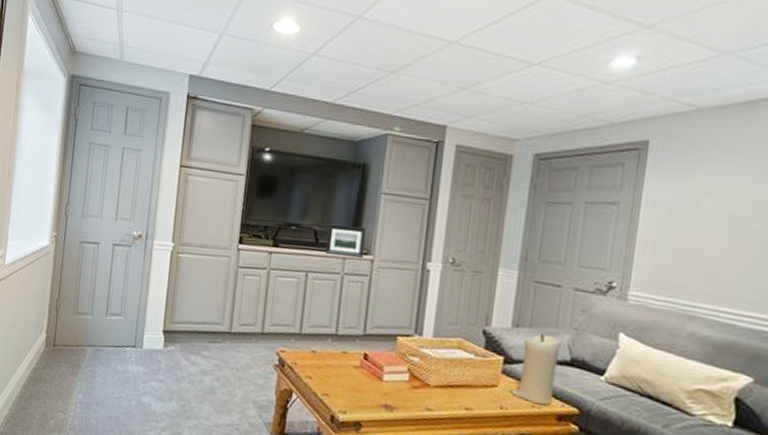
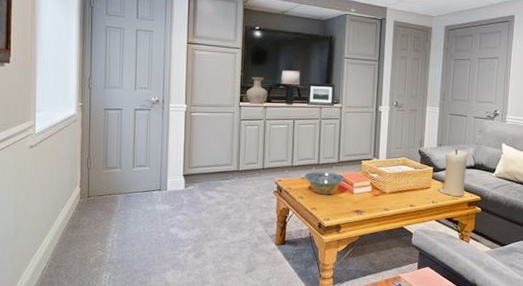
vase: none [247,212,275,249] -> present [246,76,268,105]
table lamp: none [293,205,319,252] -> present [281,70,301,105]
decorative bowl: none [315,344,373,379] -> present [304,171,345,195]

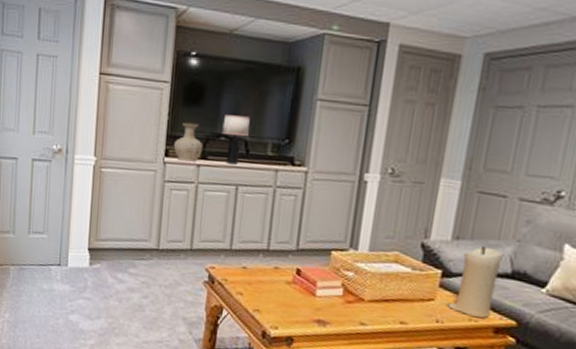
decorative bowl: present [304,171,345,195] -> none [246,259,306,295]
picture frame: present [306,82,336,107] -> none [256,134,301,171]

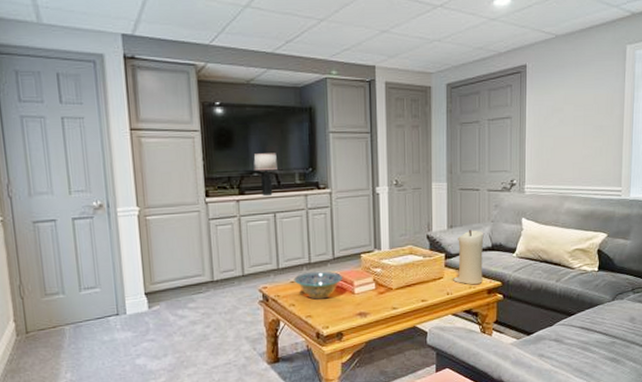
vase: present [173,122,203,162] -> none [212,164,240,199]
decorative bowl: none [246,259,306,295] -> present [294,271,343,300]

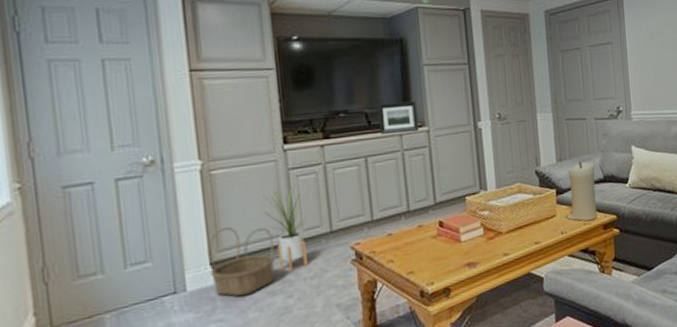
basket: none [143,264,196,323] -> present [208,226,275,297]
house plant: none [188,232,225,306] -> present [263,183,309,272]
table lamp: present [253,153,279,196] -> none [338,90,368,138]
picture frame: none [287,165,323,195] -> present [377,101,420,135]
decorative bowl: present [294,271,343,300] -> none [391,218,448,253]

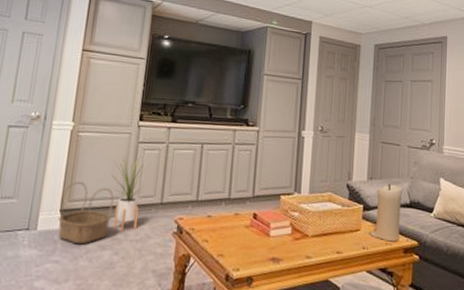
picture frame: present [377,101,420,135] -> none [218,101,253,130]

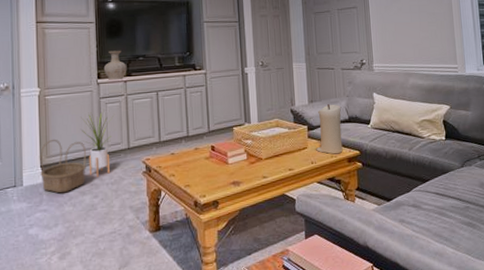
vase: none [147,91,174,125] -> present [103,50,127,80]

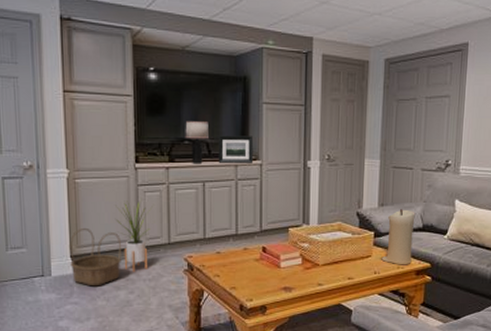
vase: present [103,50,127,80] -> none [142,130,170,165]
table lamp: none [139,40,161,77] -> present [185,121,210,164]
picture frame: none [168,50,199,75] -> present [218,135,254,165]

